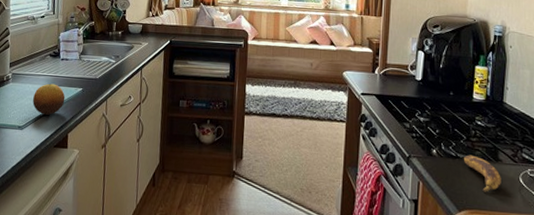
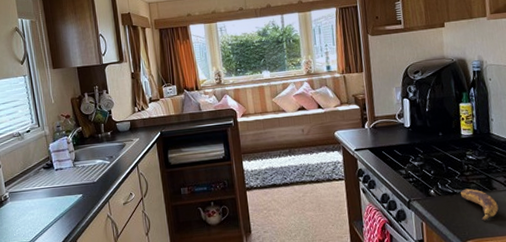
fruit: present [33,83,66,115] -> none [35,195,67,227]

